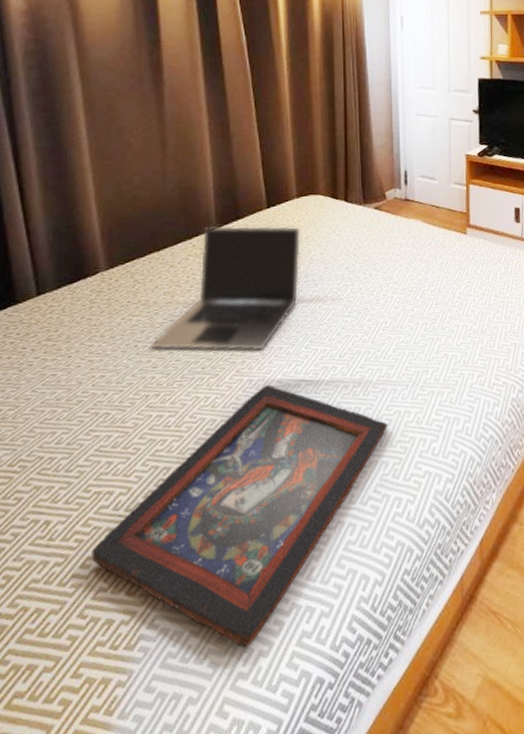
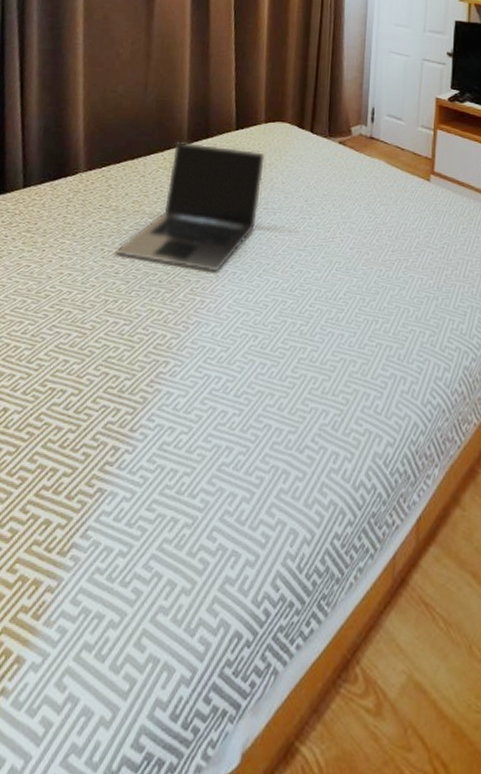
decorative tray: present [91,384,388,649] -> none [39,308,332,581]

